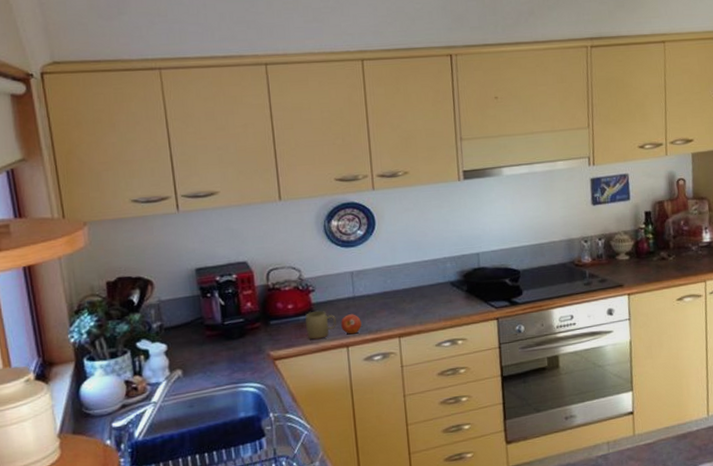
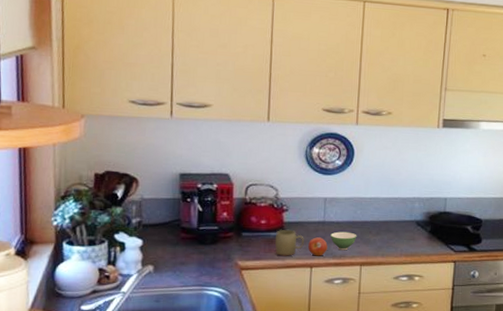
bowl: none [362,304,391,325] -> present [330,231,357,251]

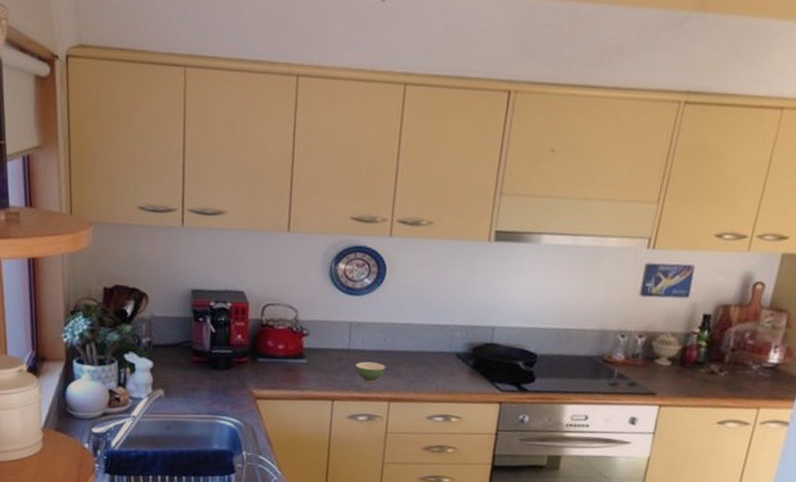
mug: present [274,229,304,256] -> none [292,356,326,387]
fruit: present [308,237,328,256] -> none [330,367,352,389]

